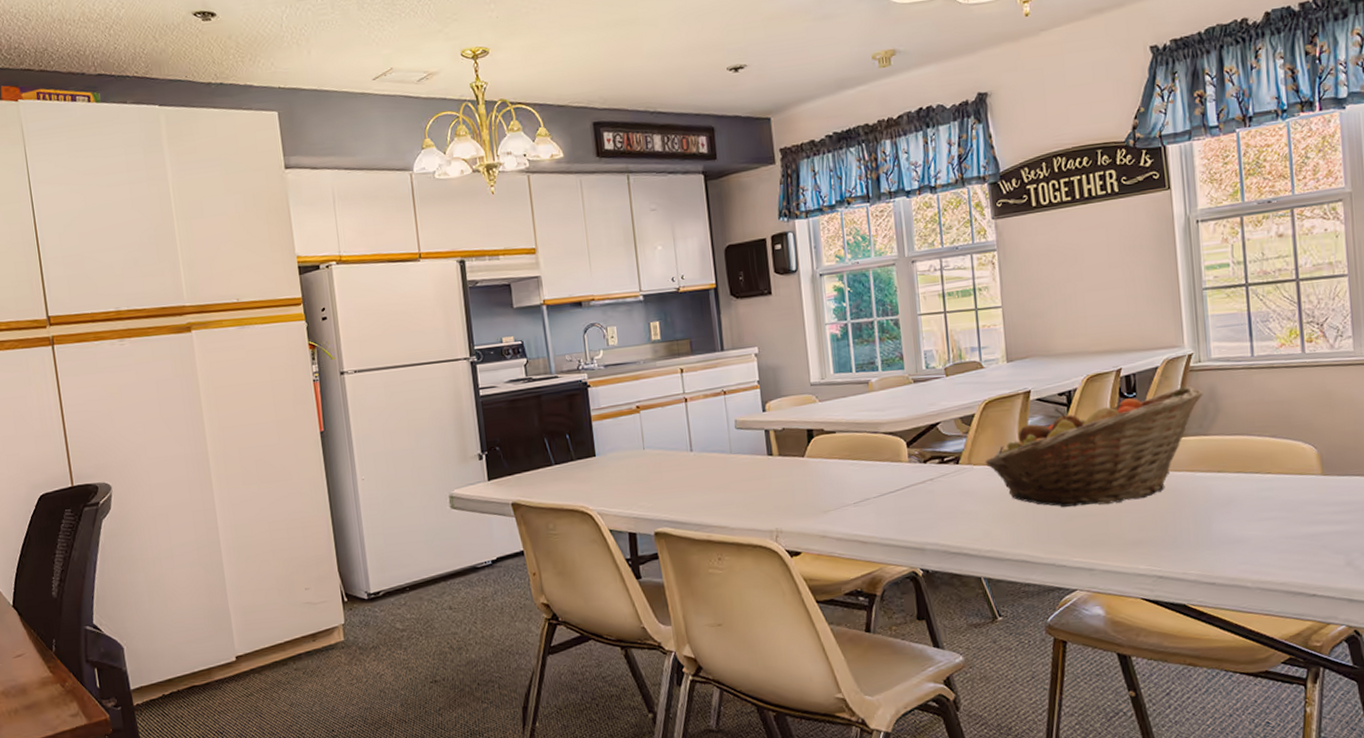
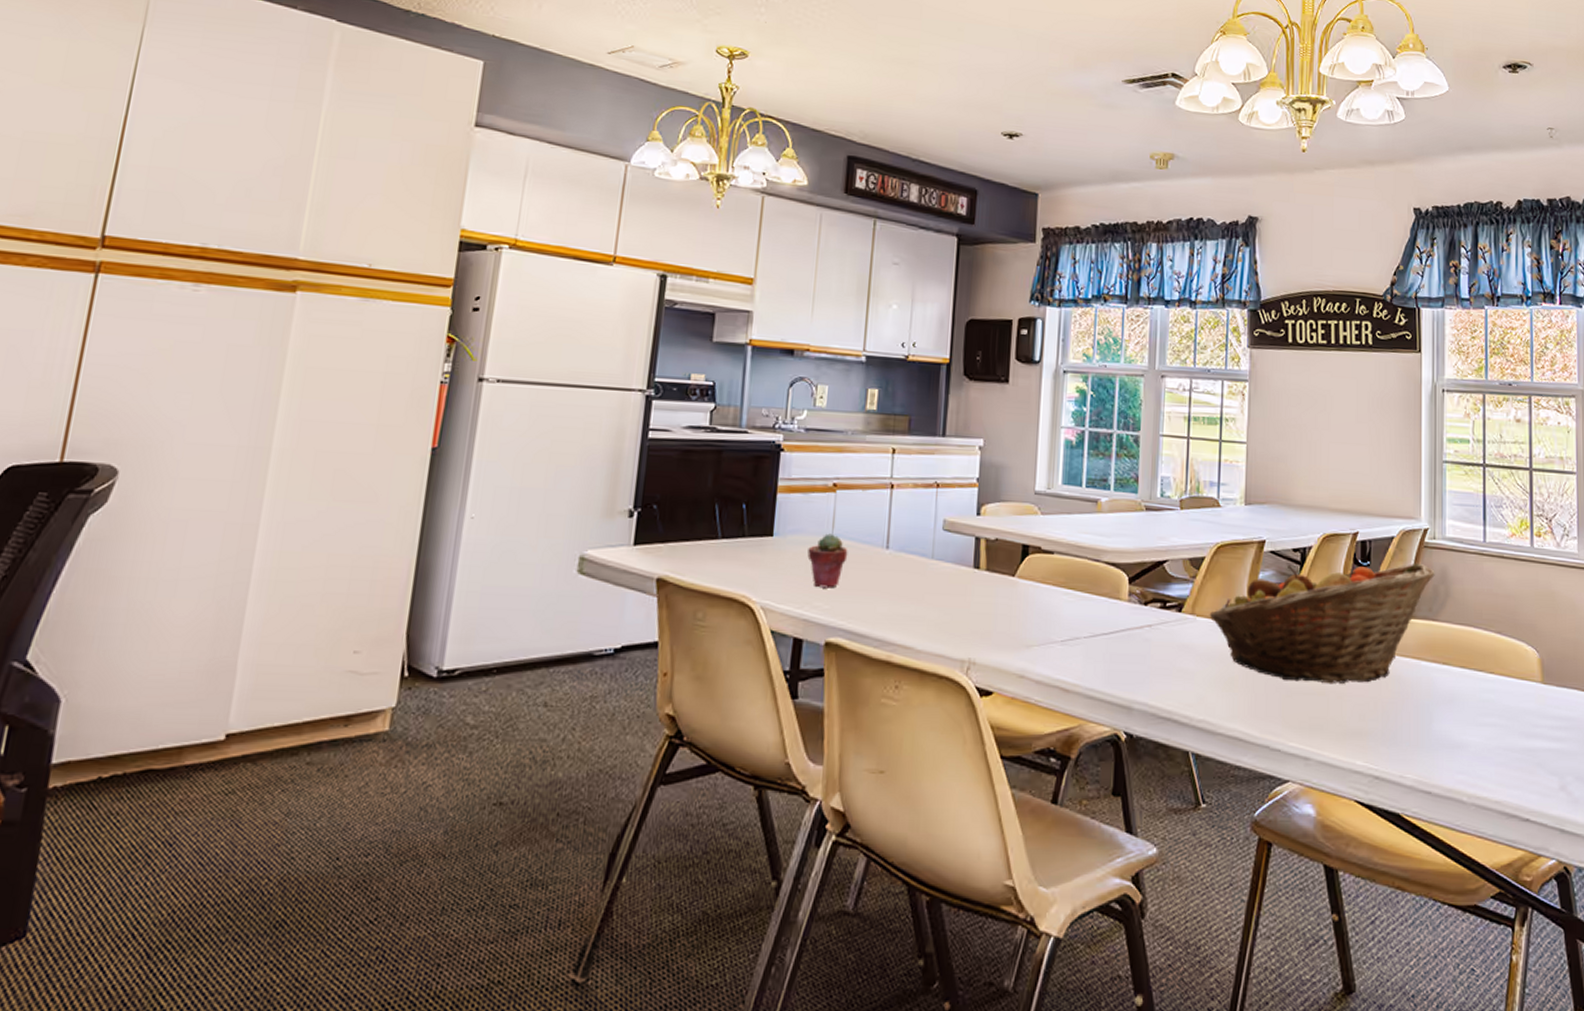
potted succulent: none [626,446,660,491] -> present [807,533,848,589]

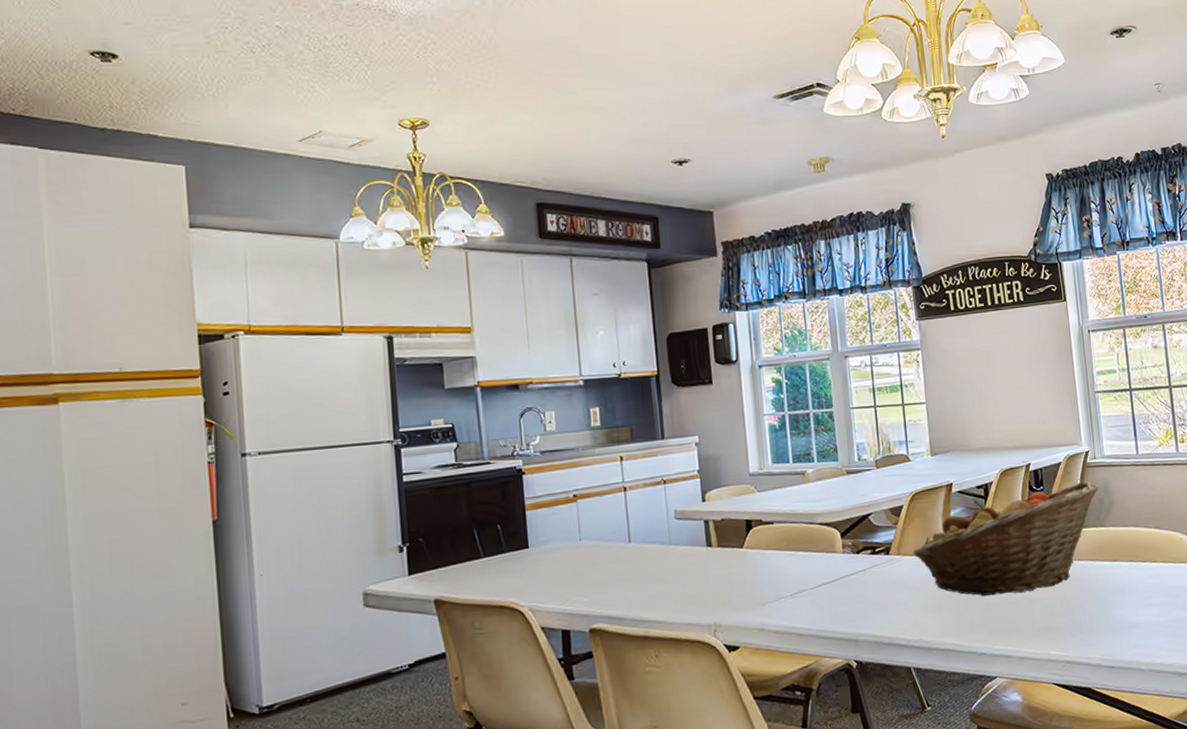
potted succulent: present [807,533,848,589] -> none [561,537,597,585]

